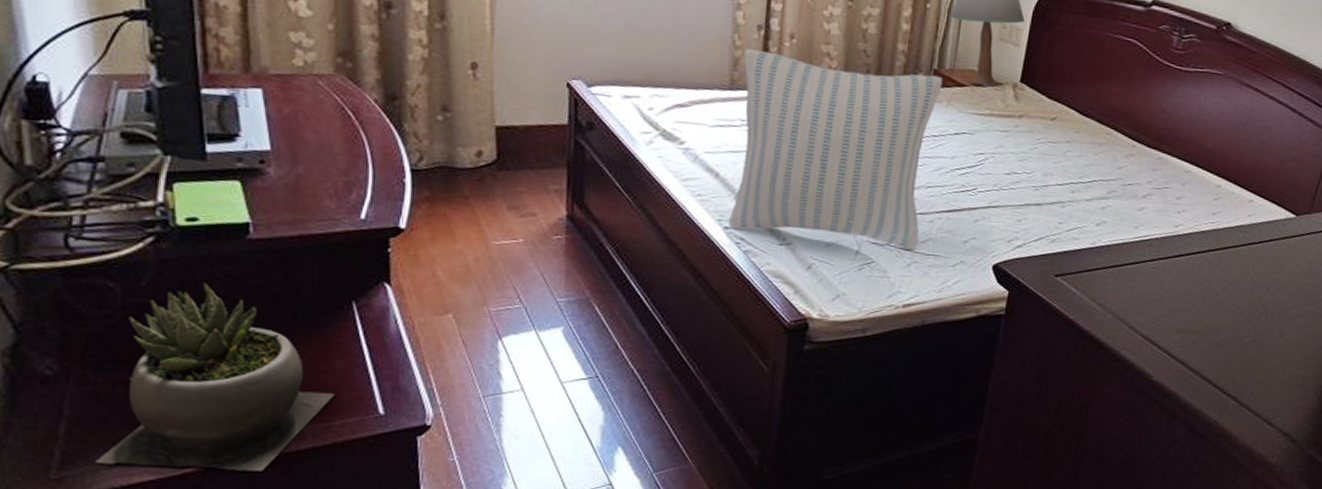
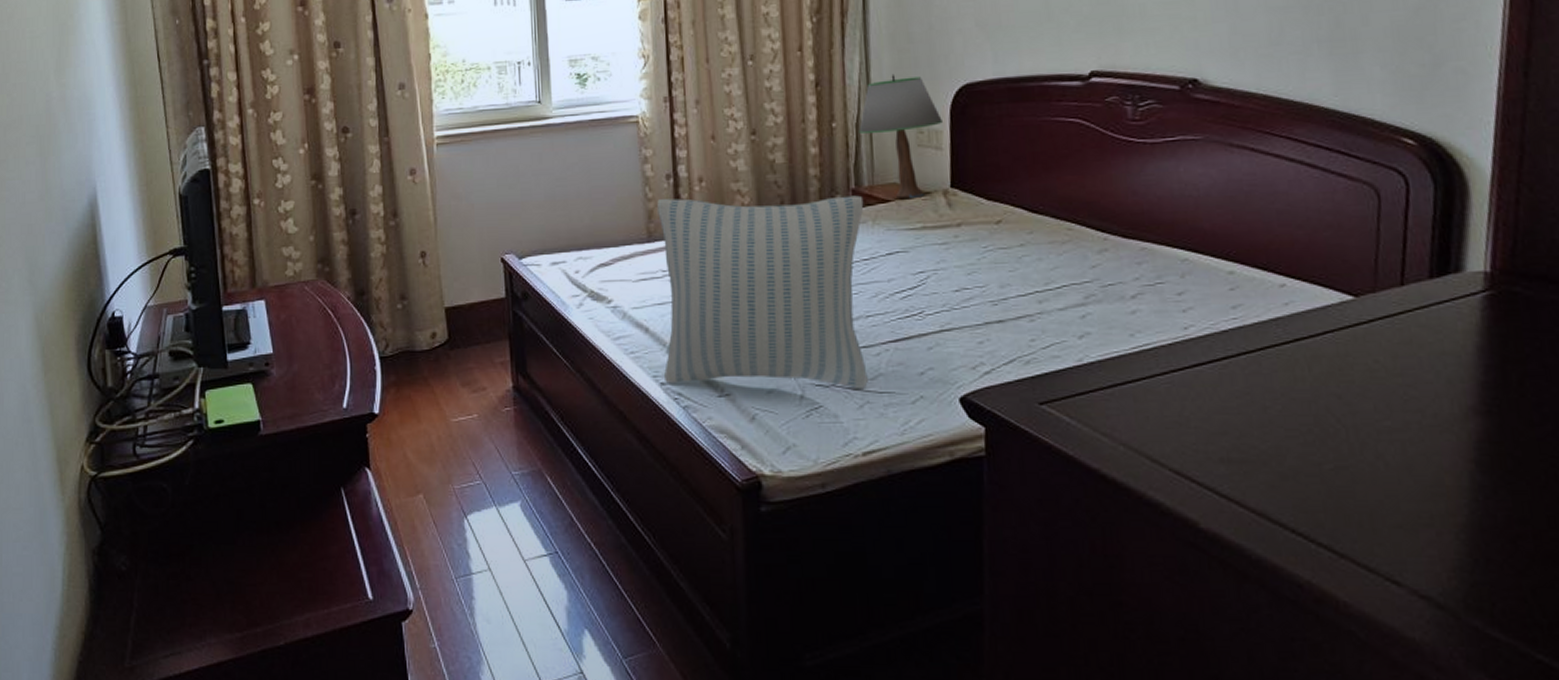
succulent plant: present [96,283,336,472] -> none [156,478,332,660]

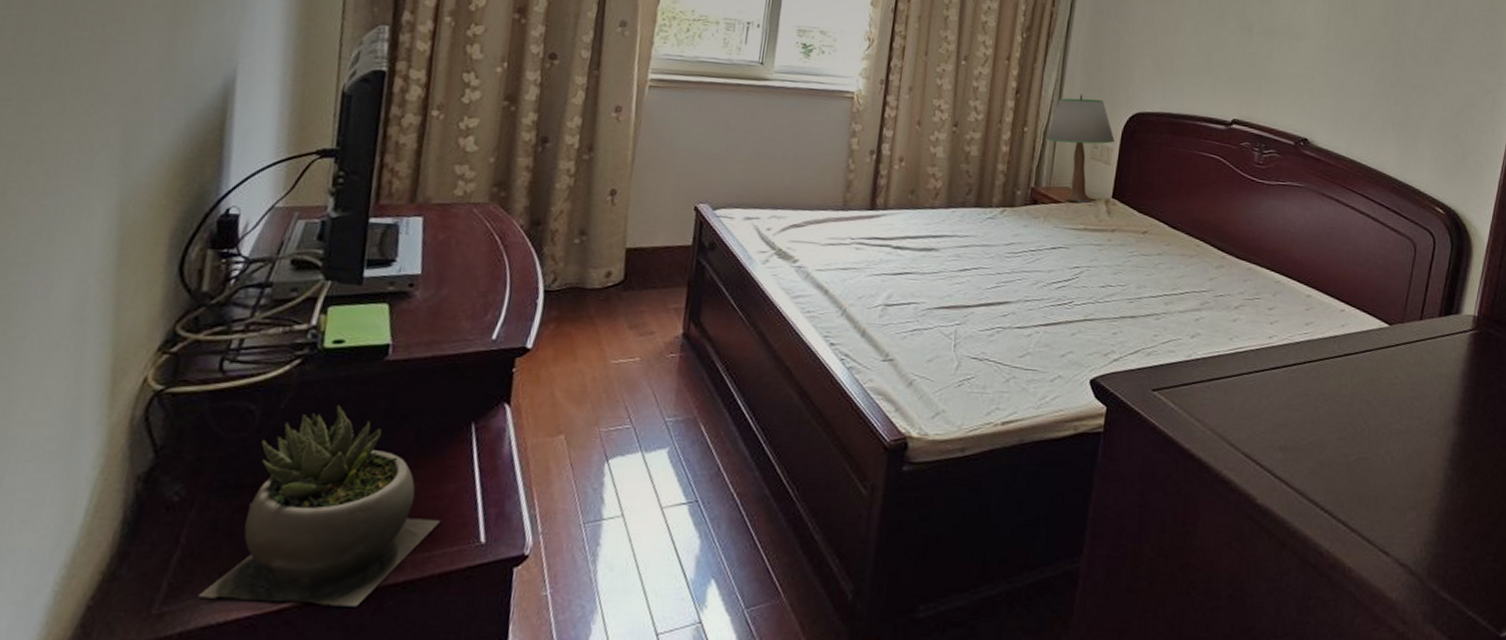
succulent plant: none [156,478,332,660] -> present [198,405,441,607]
pillow: present [657,195,868,389] -> none [834,172,1040,365]

